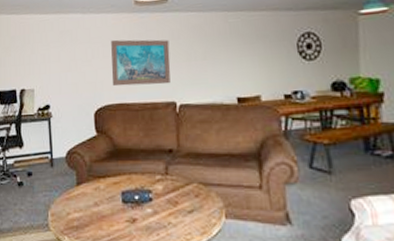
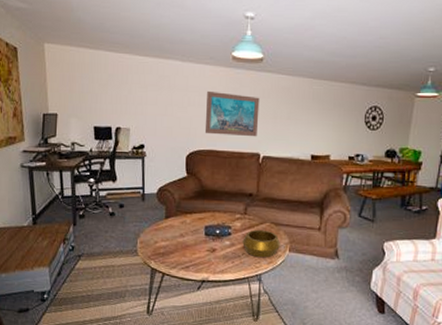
decorative bowl: none [167,192,215,228] -> present [242,229,281,258]

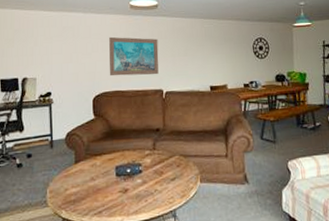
decorative bowl: present [242,229,281,258] -> none [154,163,192,193]

